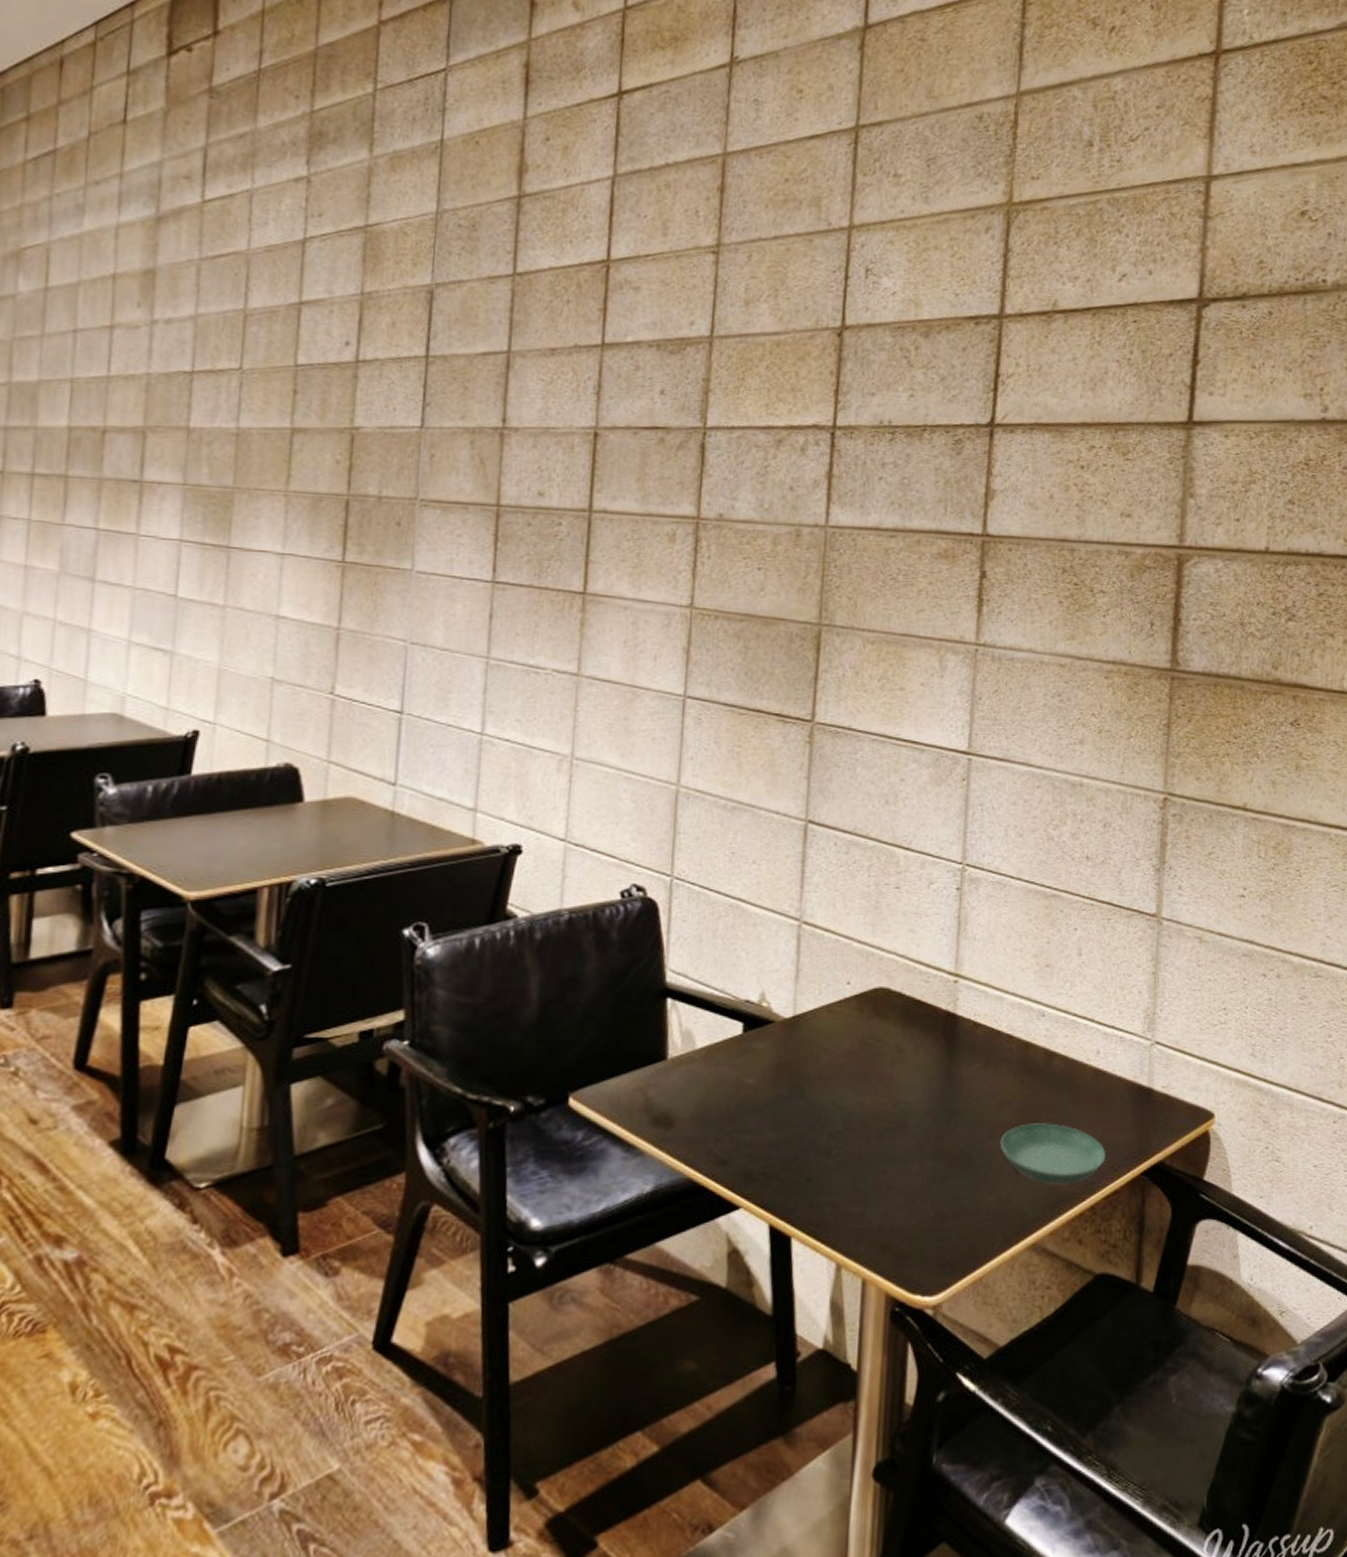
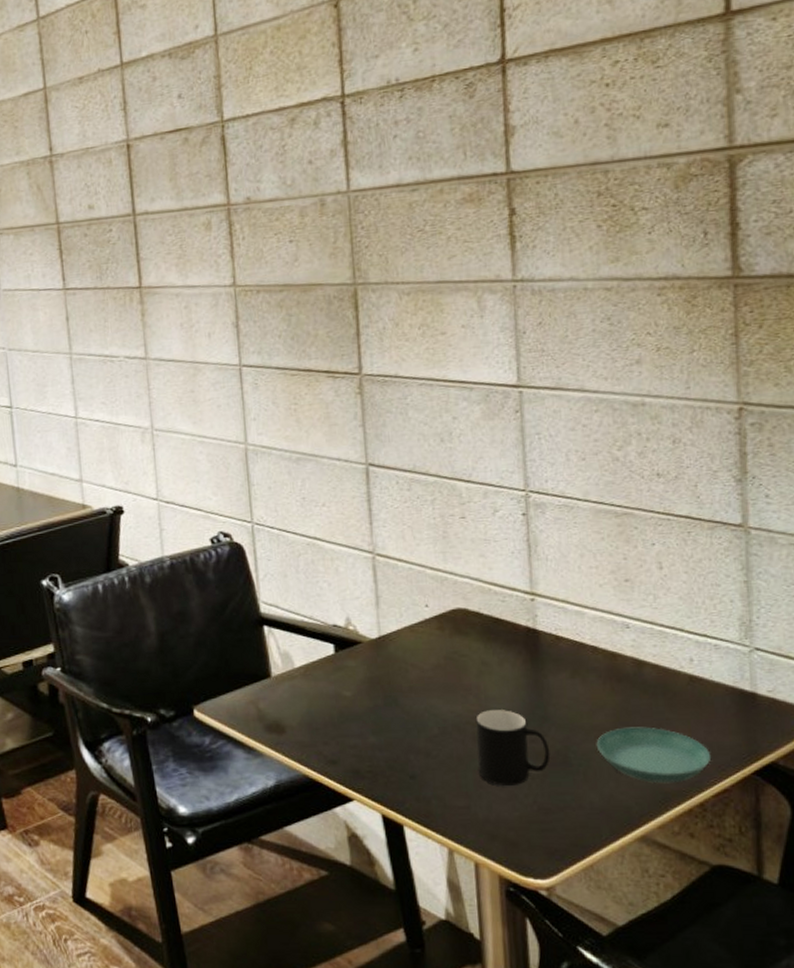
cup: none [879,1102,954,1189] -> present [475,710,551,786]

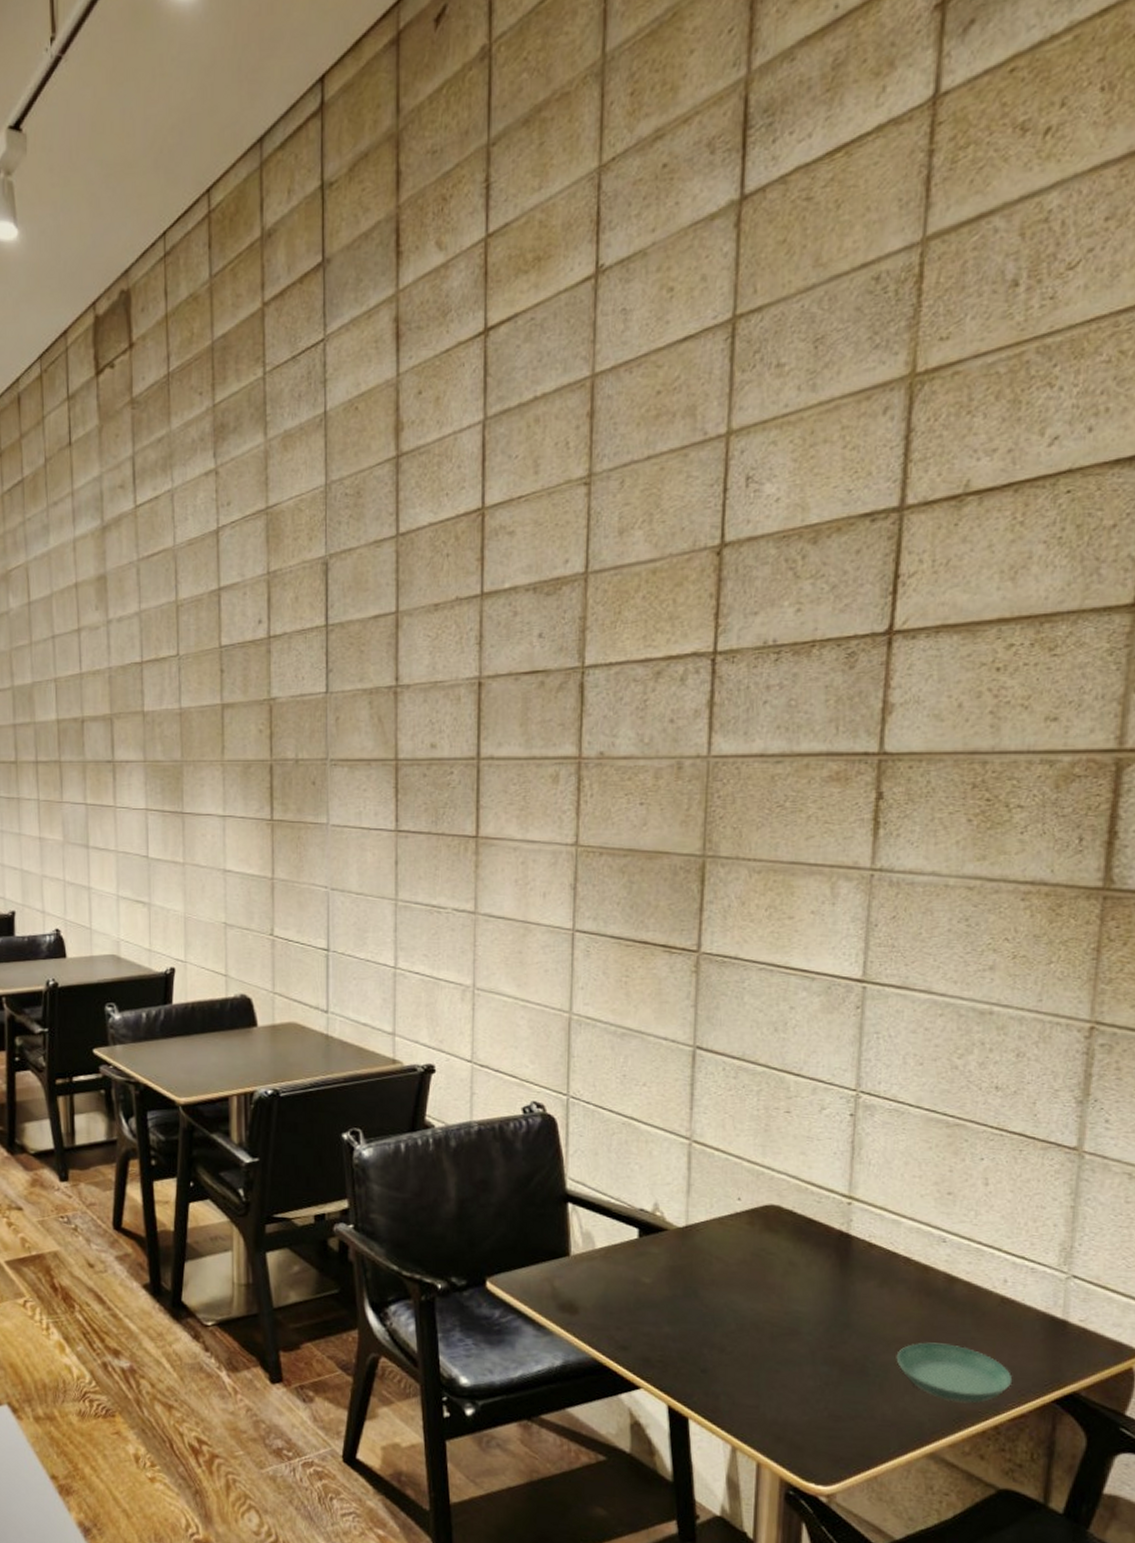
cup: present [475,710,551,786] -> none [772,1311,848,1390]

